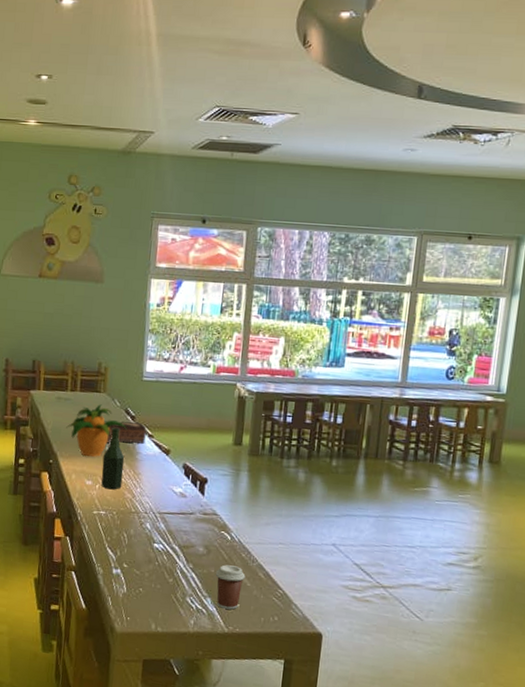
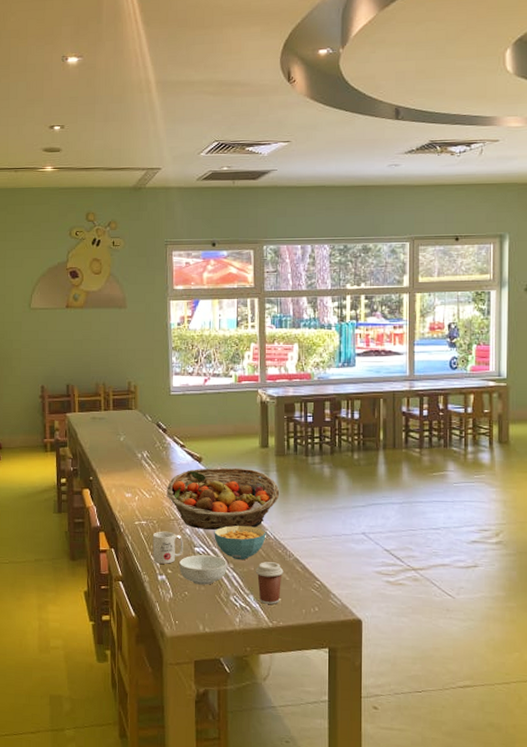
potted plant: present [66,404,128,457] -> none [103,420,161,471]
bottle: present [101,428,125,490] -> none [139,442,160,500]
tissue box: present [104,421,147,444] -> none [138,434,178,456]
mug: none [109,523,143,558] -> present [152,531,183,564]
fruit basket: none [129,461,250,529] -> present [167,467,280,530]
cereal bowl: none [135,551,187,584] -> present [178,555,228,585]
cereal bowl: none [175,524,231,561] -> present [214,525,266,560]

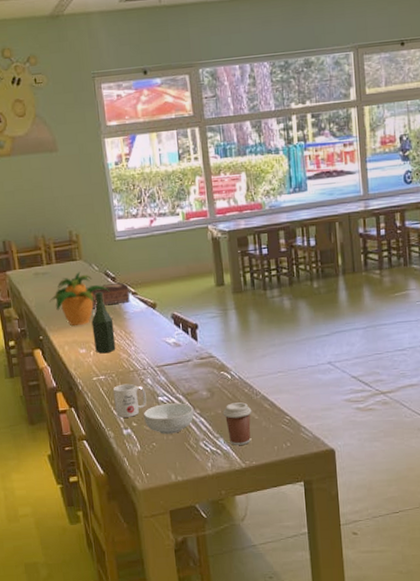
potted plant: none [103,420,161,471] -> present [49,272,111,326]
tissue box: none [138,434,178,456] -> present [86,282,130,308]
bottle: none [139,442,160,500] -> present [91,292,116,354]
fruit basket: present [167,467,280,530] -> none [122,309,241,378]
cereal bowl: present [214,525,266,560] -> none [176,368,231,404]

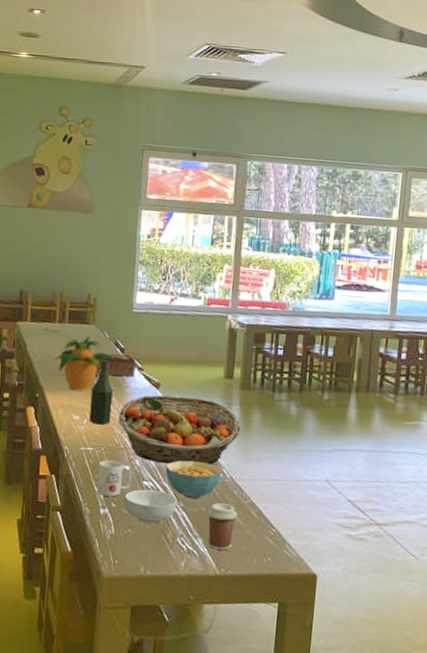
fruit basket: none [122,309,241,378] -> present [118,395,241,465]
cereal bowl: none [176,368,231,404] -> present [165,460,222,499]

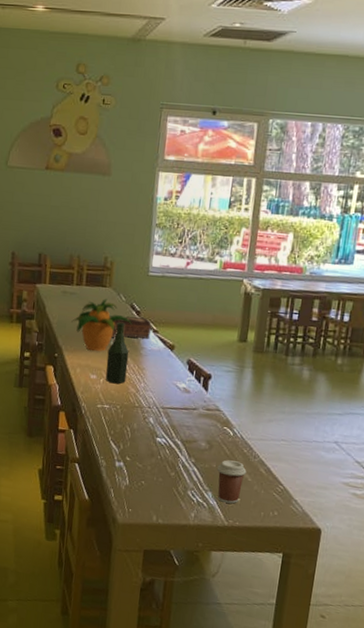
mug: present [96,460,132,497] -> none [112,417,146,451]
fruit basket: present [118,395,241,465] -> none [133,357,253,424]
cereal bowl: present [124,489,178,524] -> none [138,445,189,477]
cereal bowl: present [165,460,222,499] -> none [178,419,233,456]

